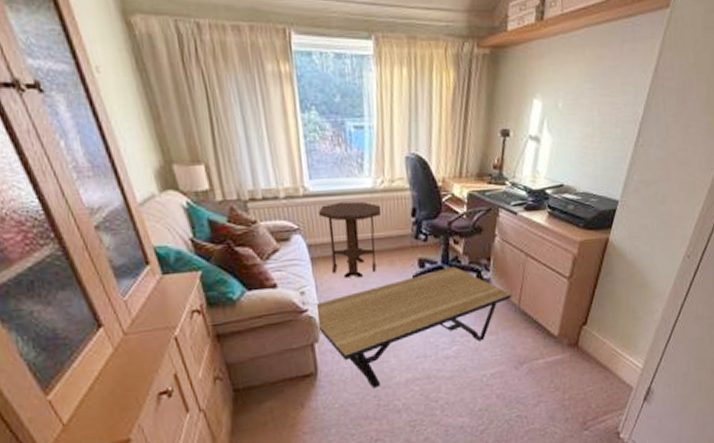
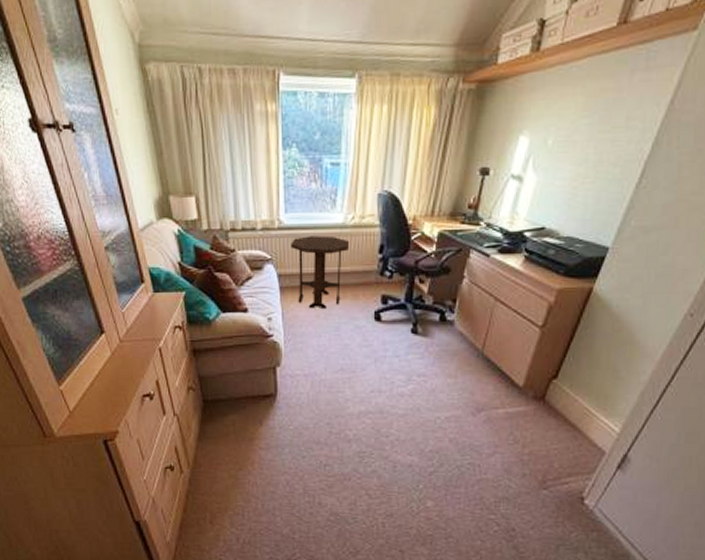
coffee table: present [314,266,512,388] -> none [279,305,476,416]

